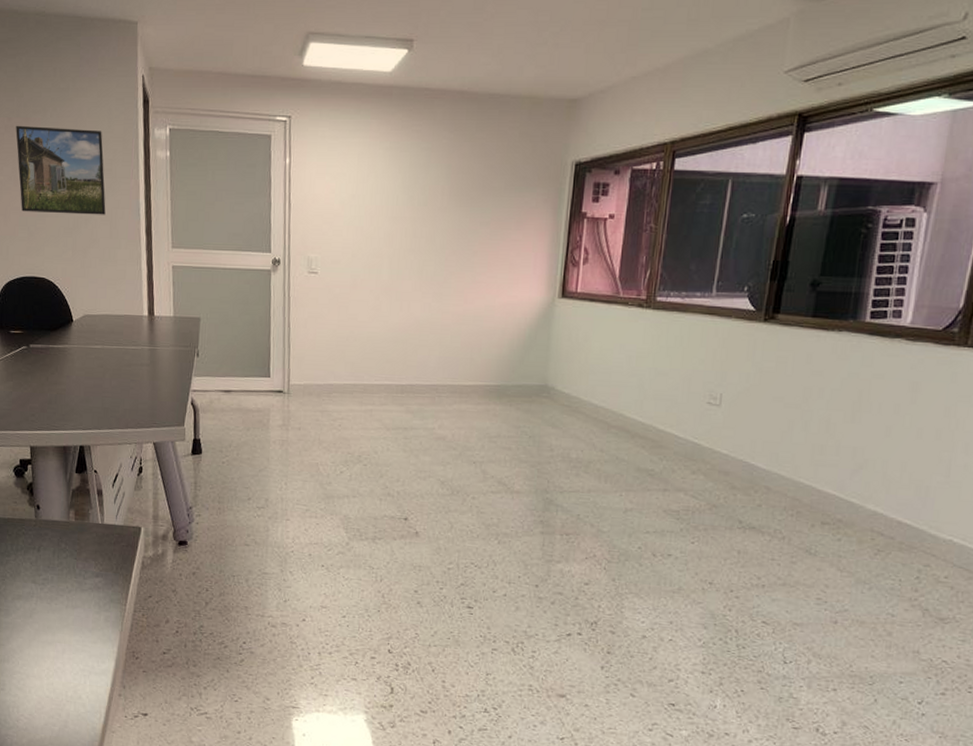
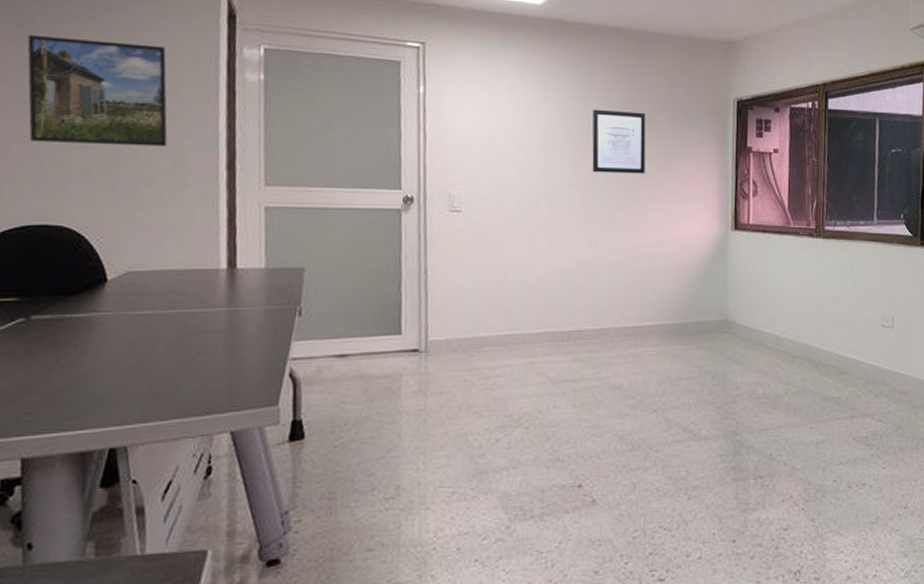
wall art: none [429,176,483,240] -> present [592,109,646,174]

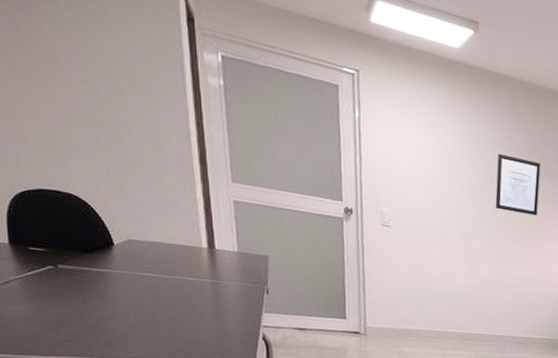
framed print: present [27,34,168,147] -> none [14,10,147,136]

